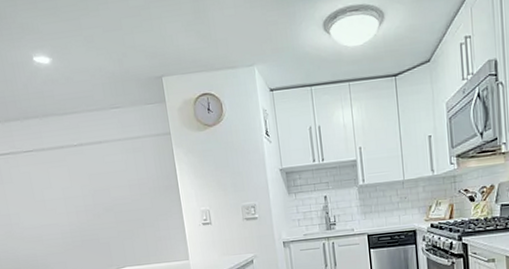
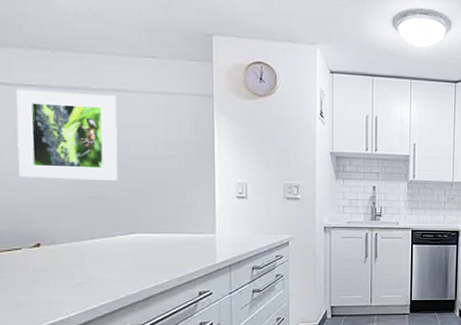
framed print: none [20,148,105,231] -> present [16,88,118,182]

